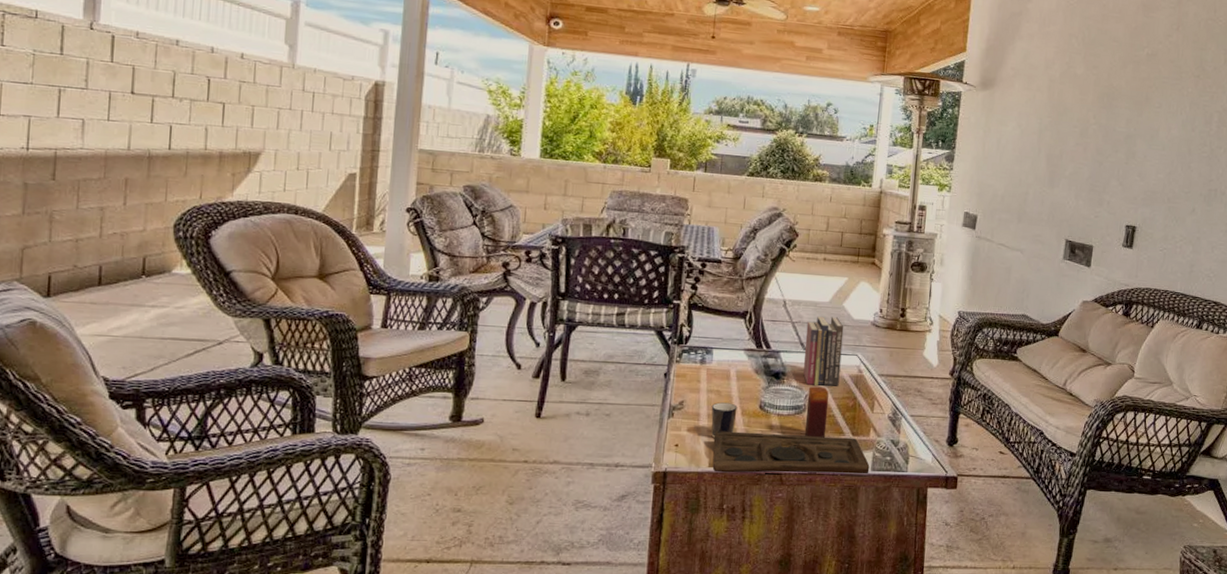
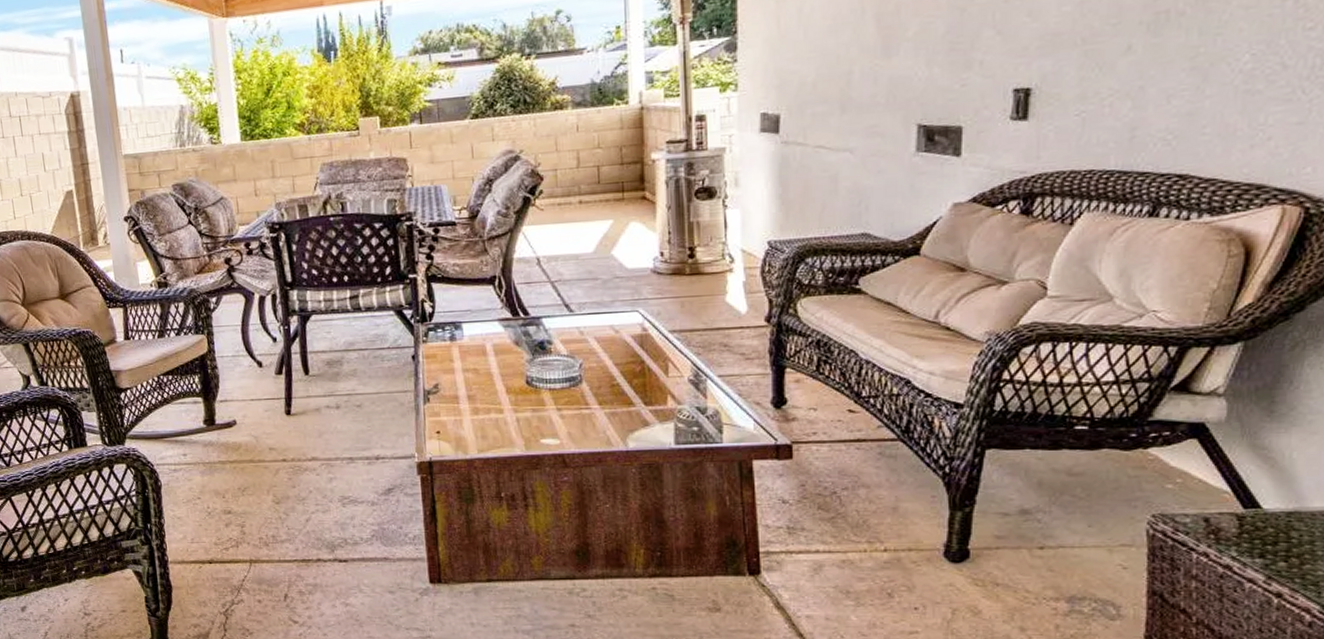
mug: present [711,402,738,438] -> none [470,381,501,421]
decorative tray: present [712,431,870,474] -> none [478,408,673,458]
books: present [803,316,844,386] -> none [569,269,620,352]
candle: present [804,386,829,438] -> none [582,352,612,412]

